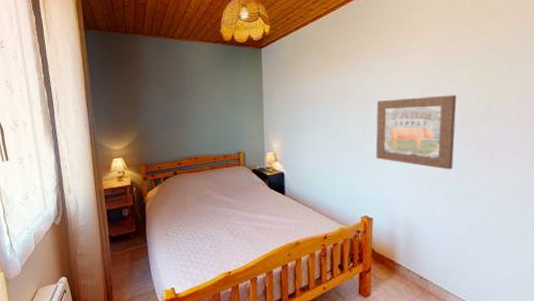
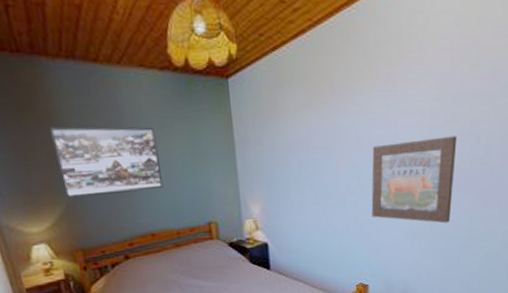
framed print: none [137,79,208,128] -> present [50,126,164,199]

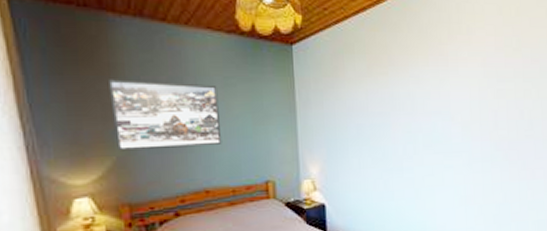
wall art: present [371,136,457,224] -> none [426,110,504,191]

